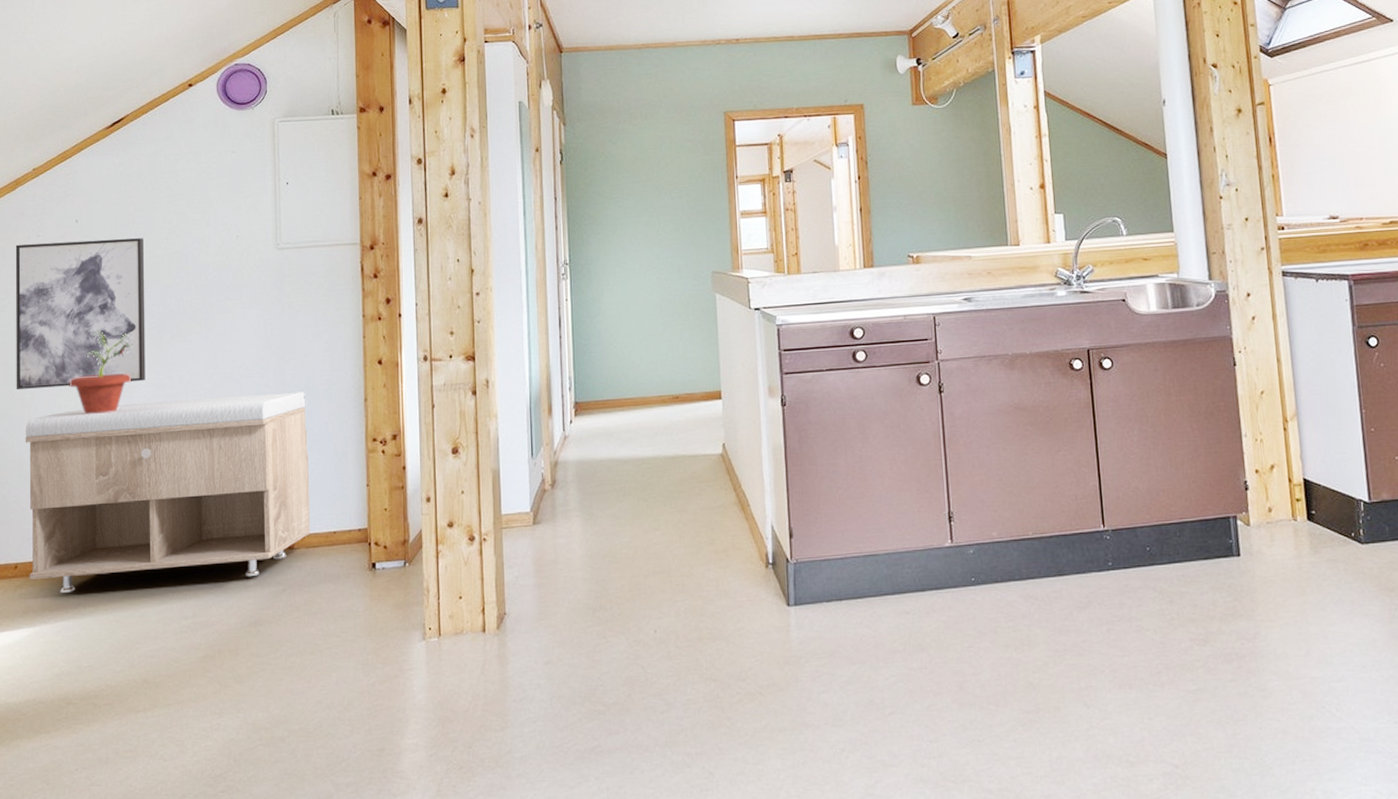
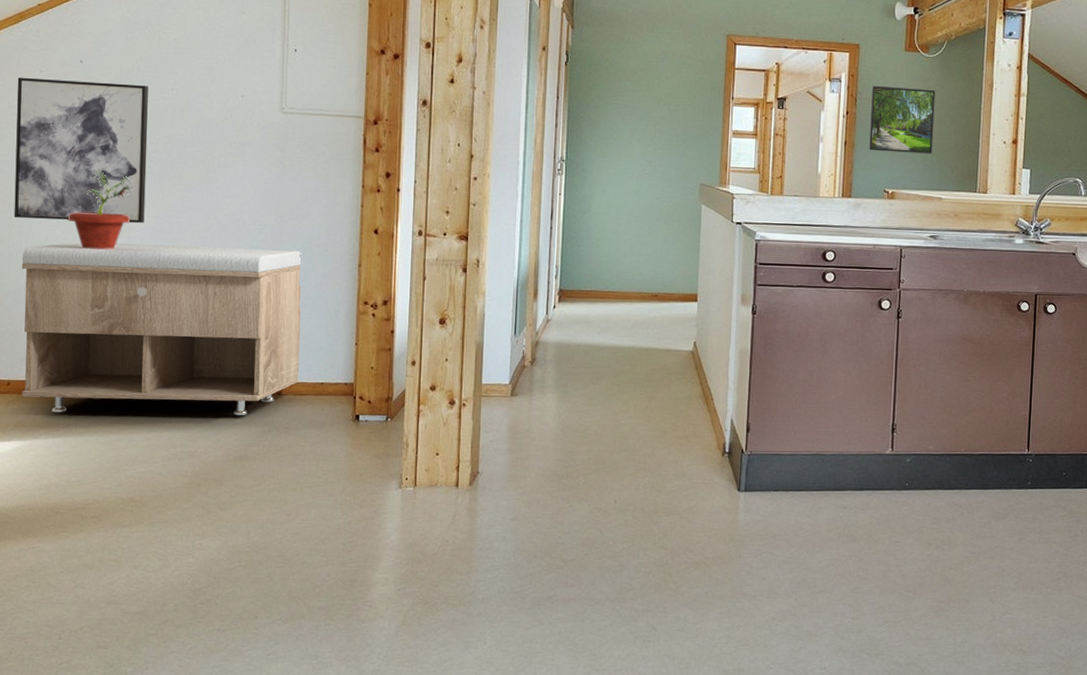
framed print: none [882,141,955,215] -> present [869,85,936,154]

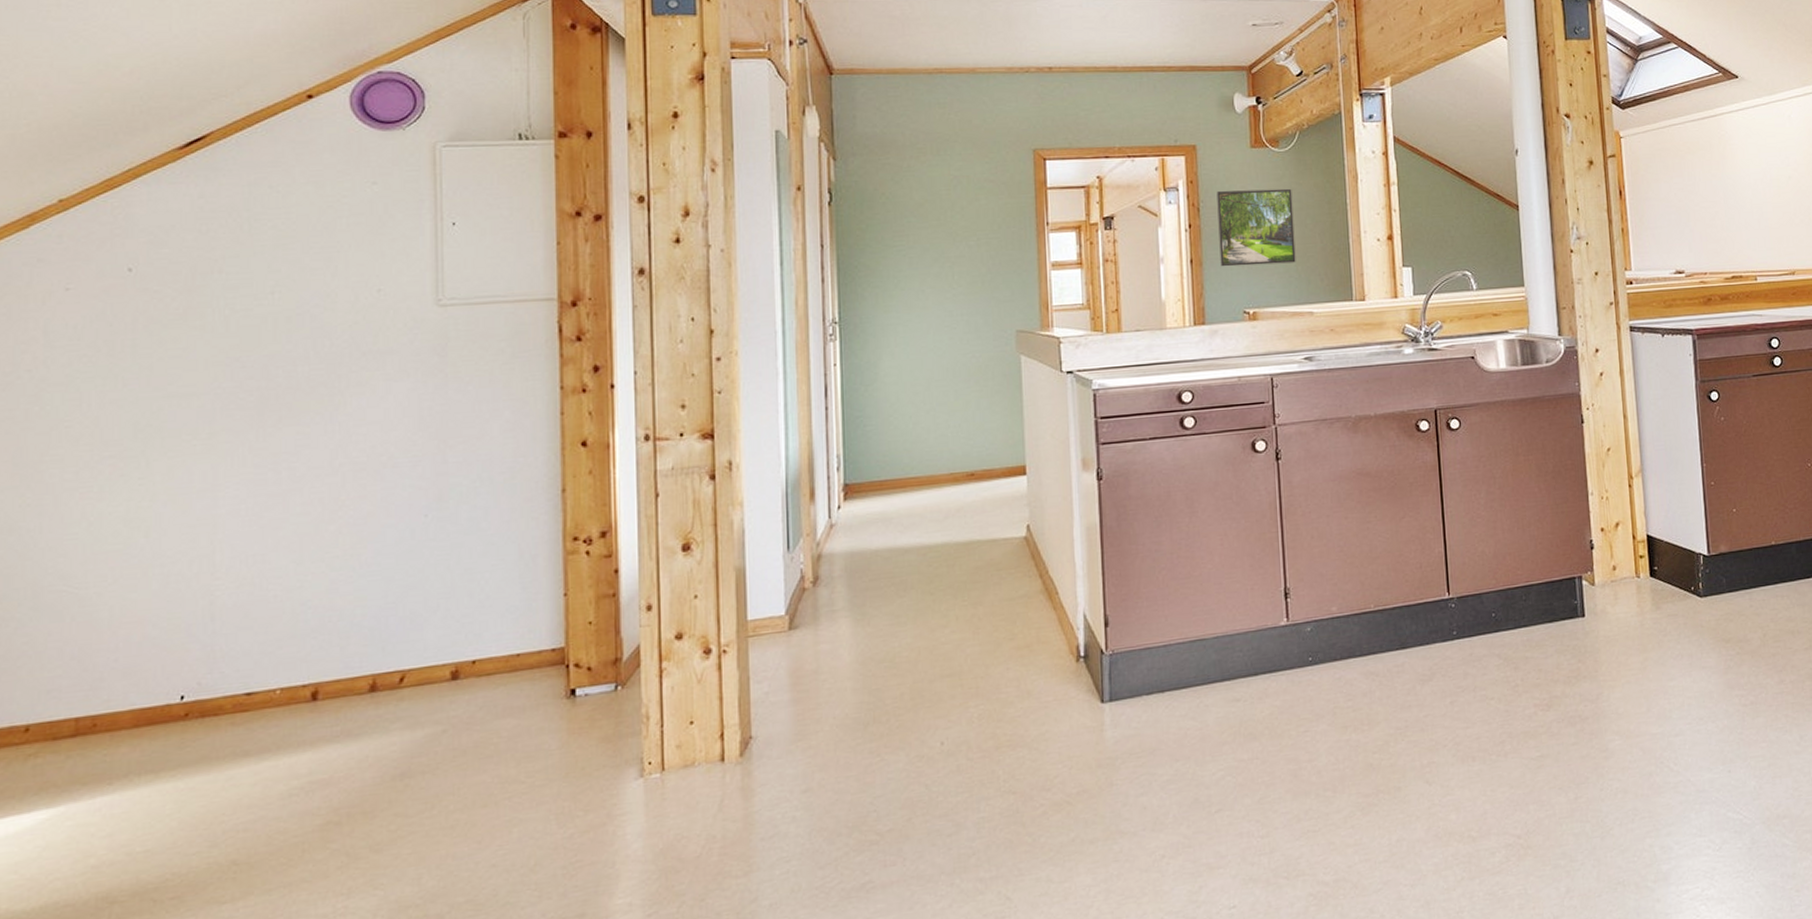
wall art: present [14,77,148,224] -> none [28,292,238,494]
storage bench: present [21,242,303,416] -> none [43,483,484,760]
potted plant: present [67,169,133,250] -> none [116,411,218,523]

